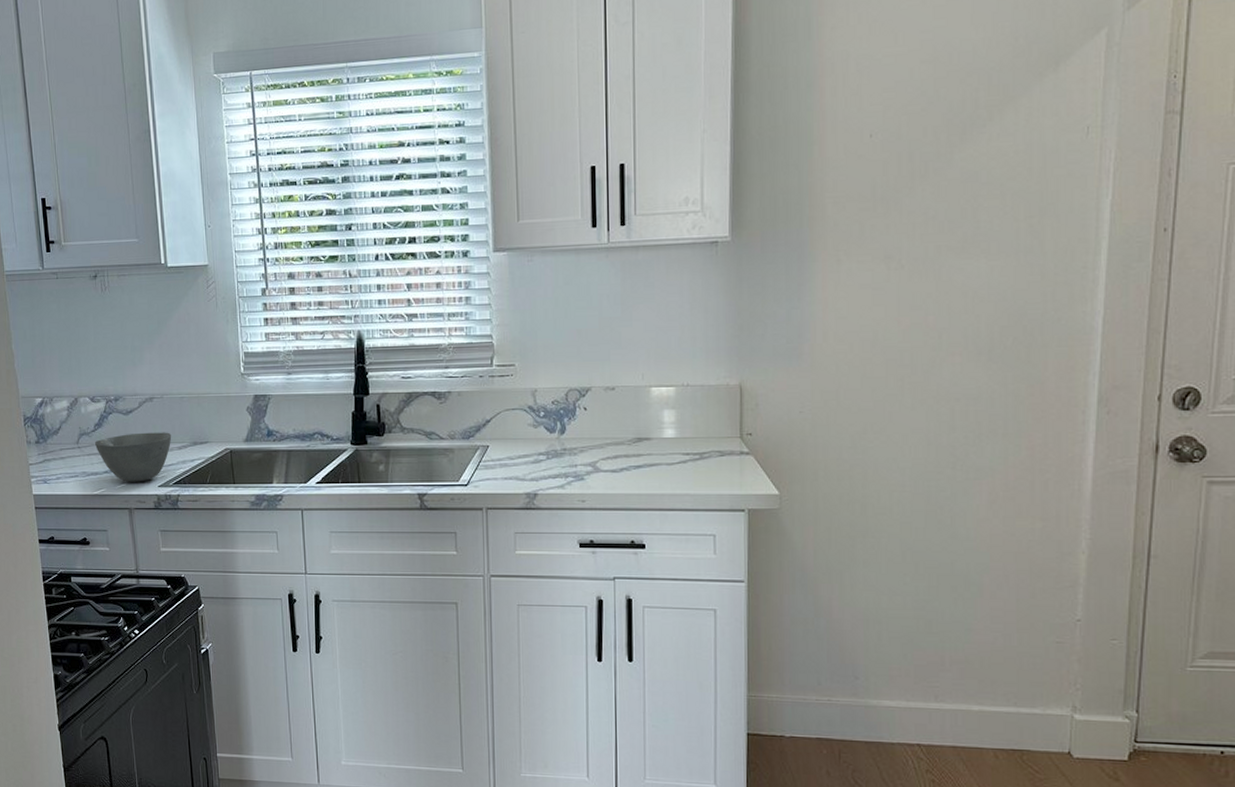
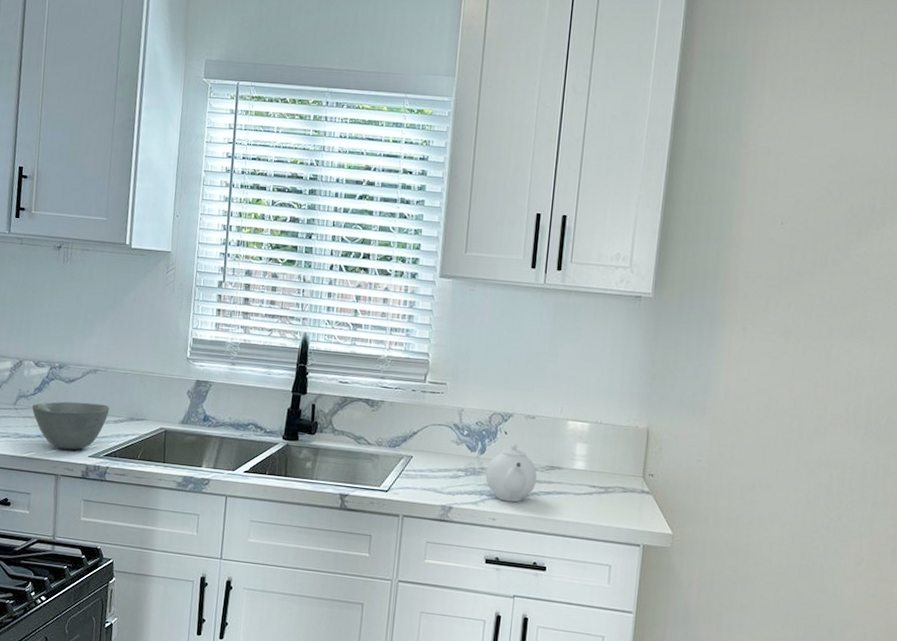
teapot: none [569,418,625,481] -> present [485,442,538,503]

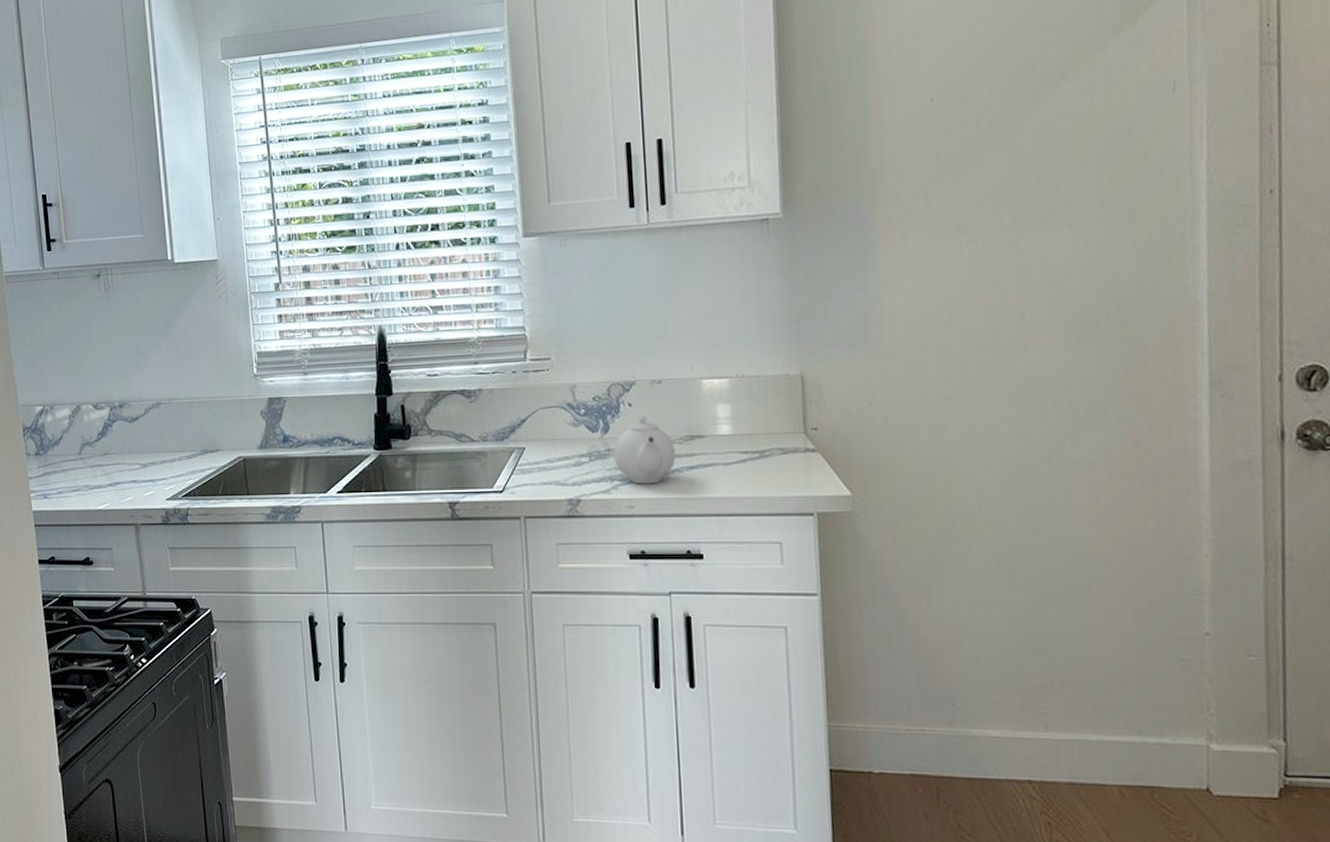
bowl: present [31,401,110,450] -> none [97,440,181,495]

